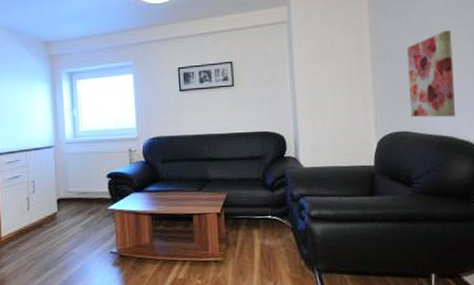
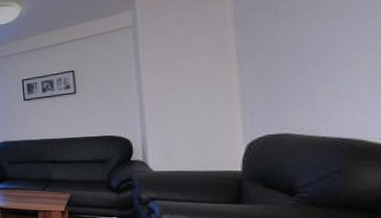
wall art: present [406,30,456,118] -> none [287,12,365,118]

